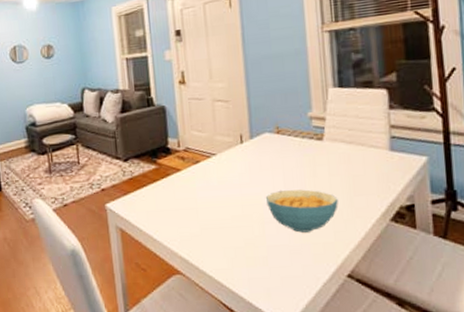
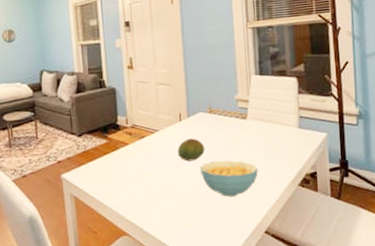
fruit: none [238,163,272,191] -> present [177,138,205,162]

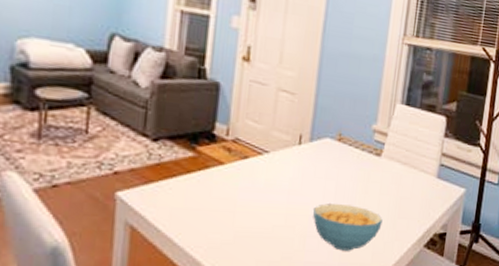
fruit: present [177,138,205,162] -> none [288,169,324,199]

